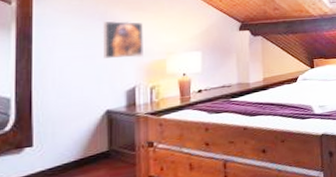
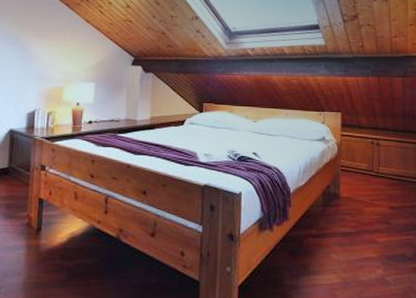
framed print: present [102,20,143,59] -> none [12,45,47,83]

